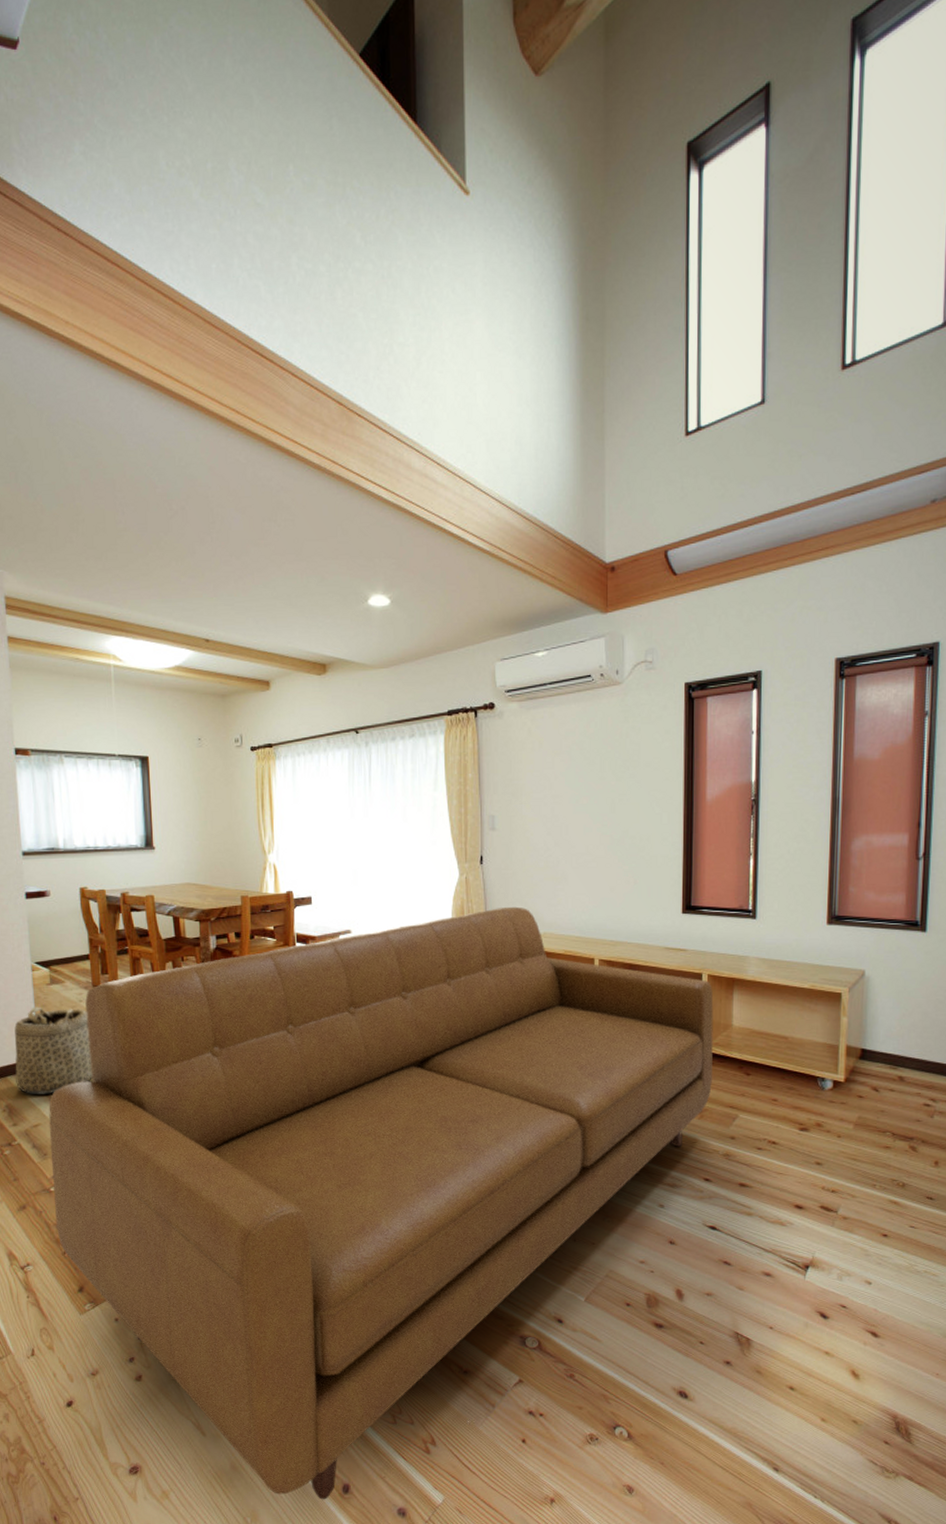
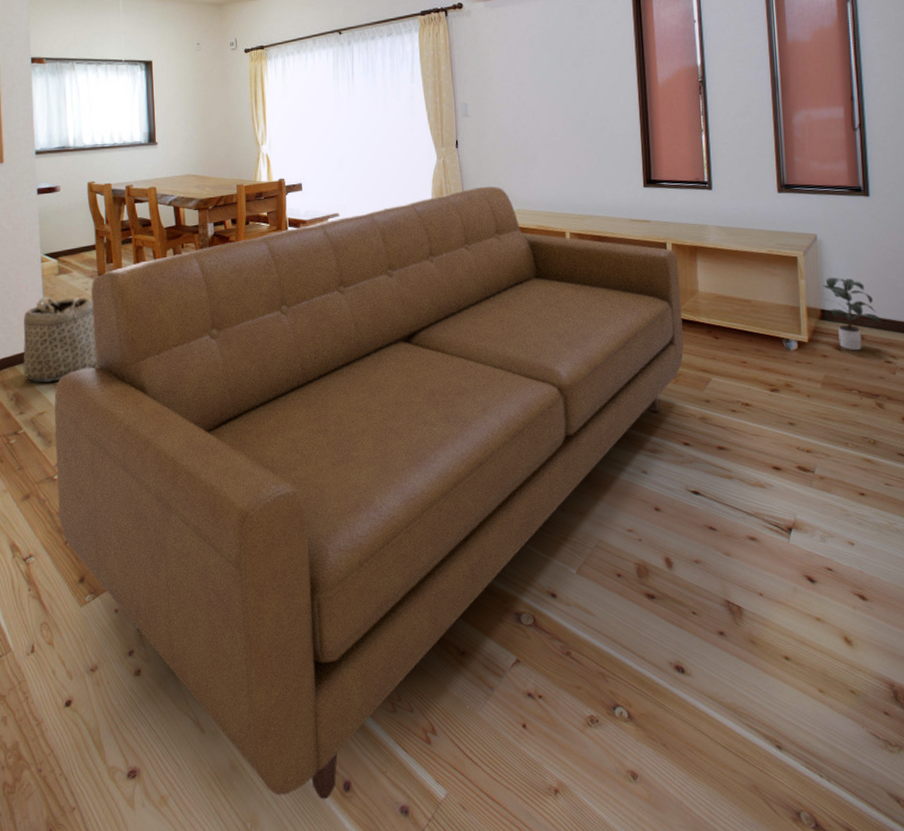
potted plant: none [865,1015,925,1093] -> present [823,277,882,351]

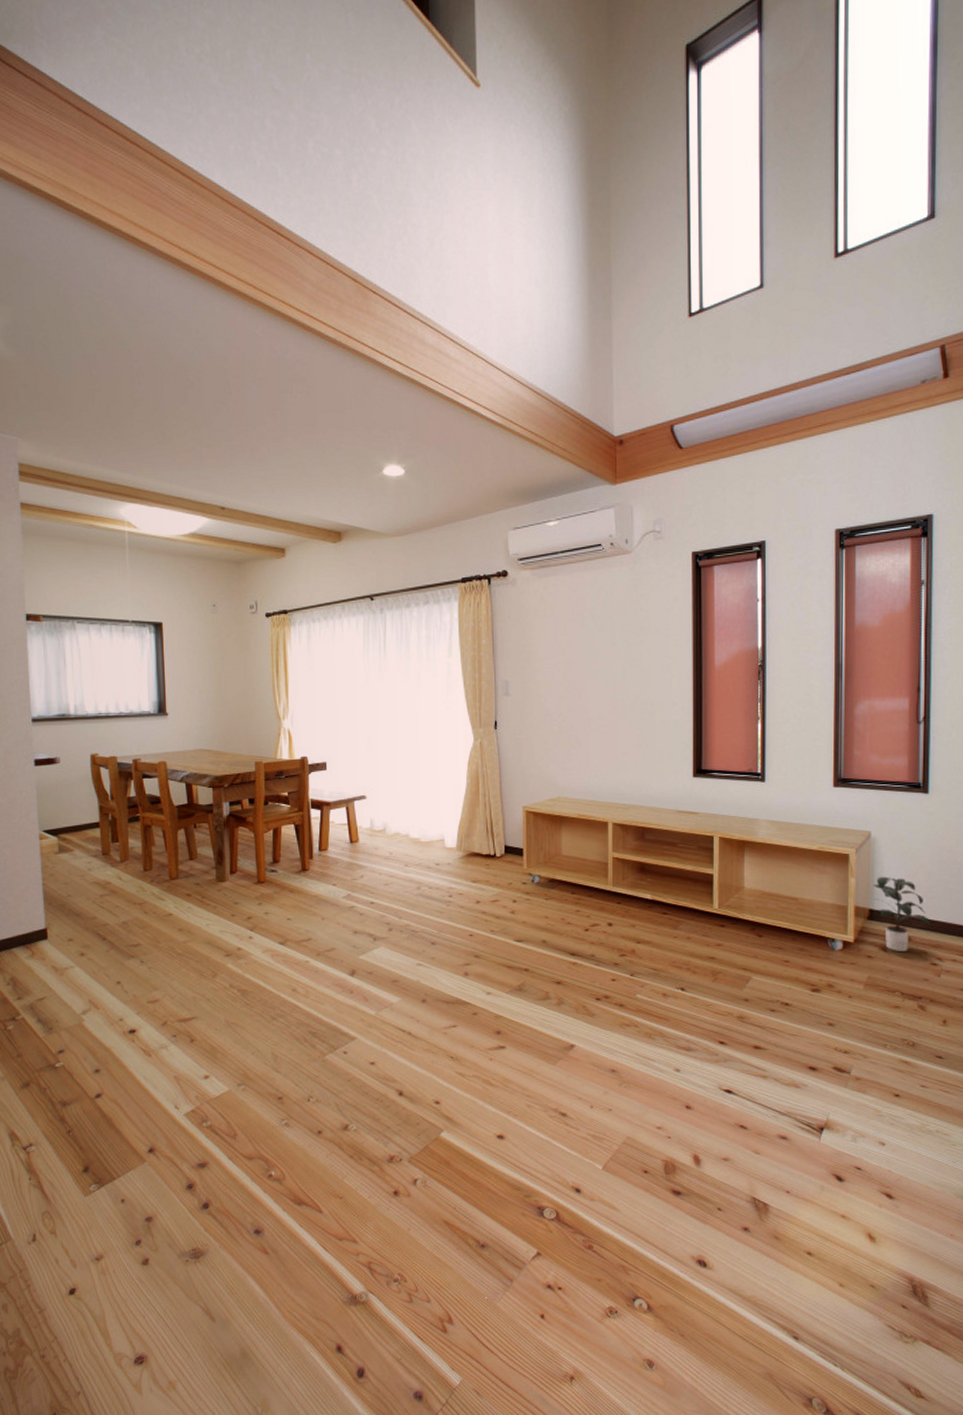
basket: present [23,296,97,382] -> none [20,876,102,967]
sofa: present [54,186,684,800] -> none [55,771,725,1386]

